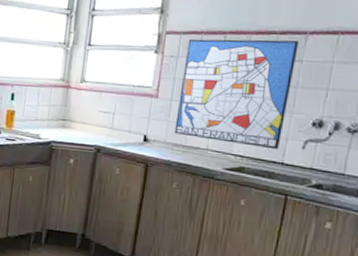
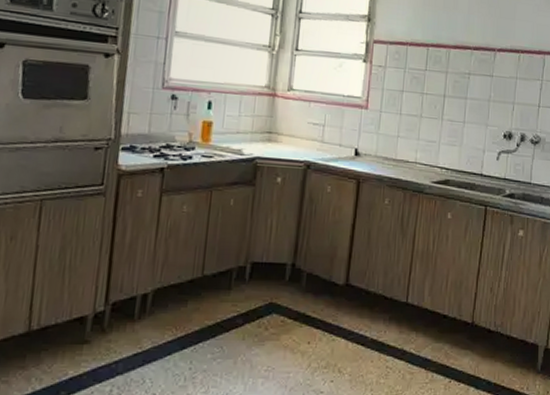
wall art: present [174,39,299,150] -> none [384,49,489,161]

